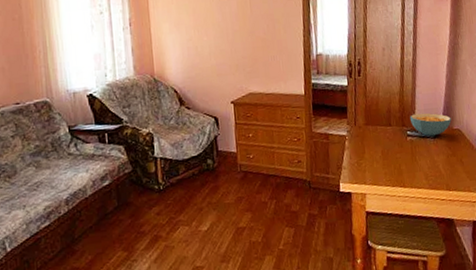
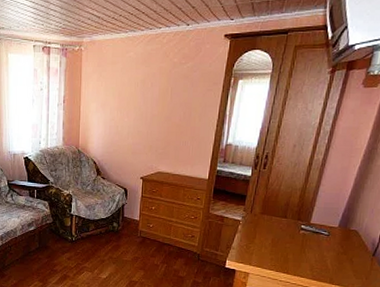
cereal bowl: present [410,113,452,137] -> none [307,210,350,234]

